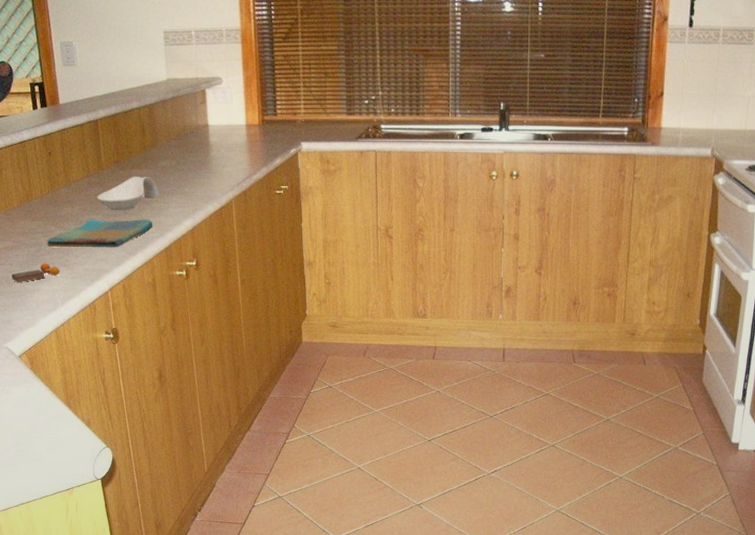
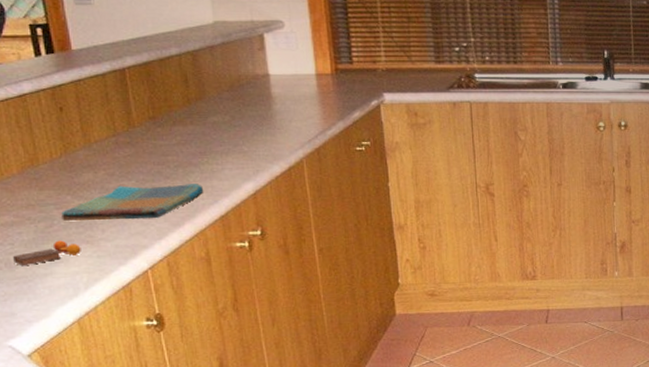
spoon rest: present [96,176,160,210] -> none [127,134,211,175]

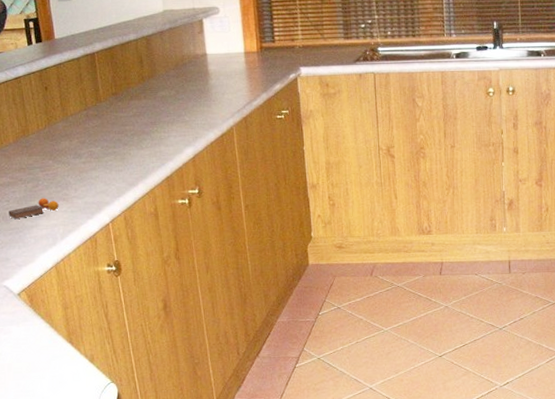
dish towel: present [61,184,204,221] -> none [45,149,154,181]

